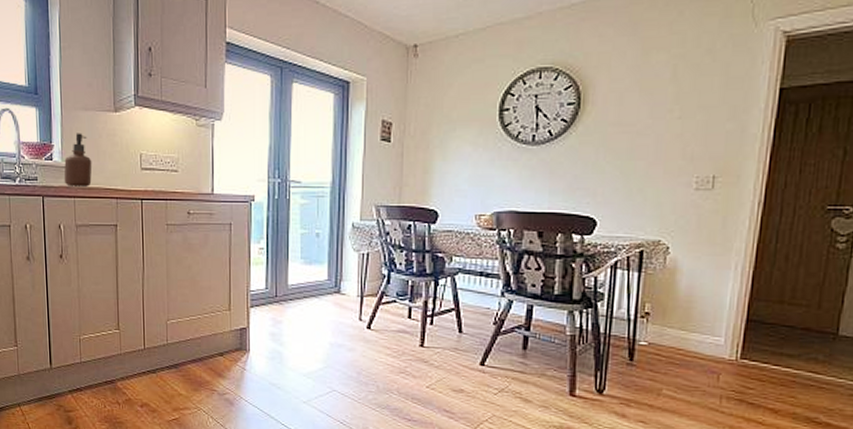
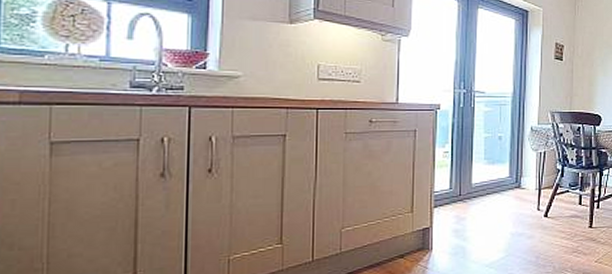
soap dispenser: present [64,133,92,187] -> none [220,42,259,97]

